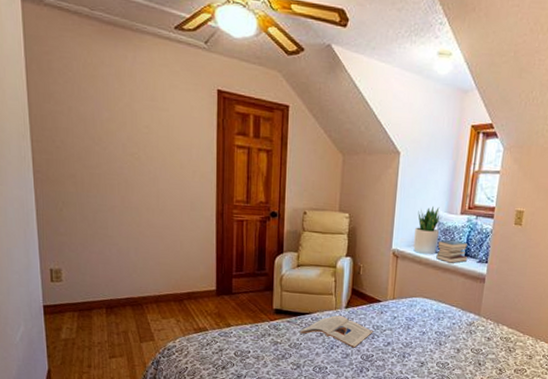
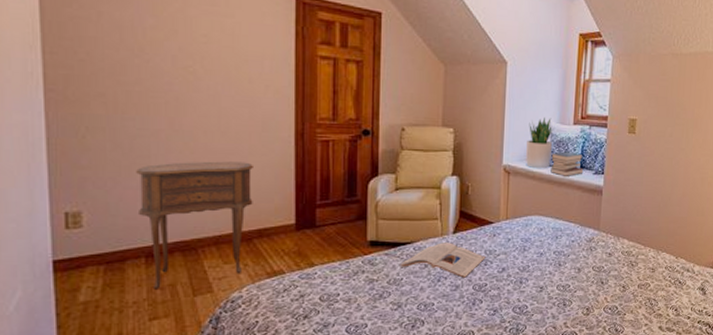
side table: none [98,233,184,334] -> present [136,161,253,289]

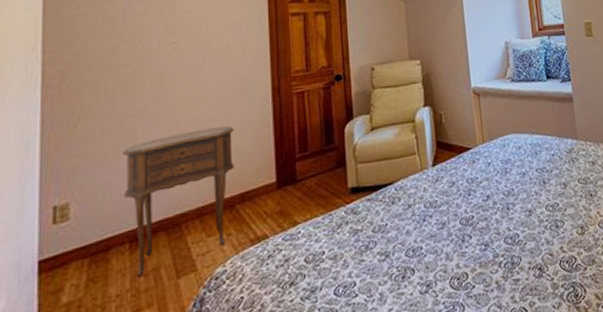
magazine: present [400,242,486,278] -> none [383,176,469,213]
planter: present [526,116,553,169] -> none [490,34,517,87]
books: present [550,151,584,176] -> none [516,64,551,90]

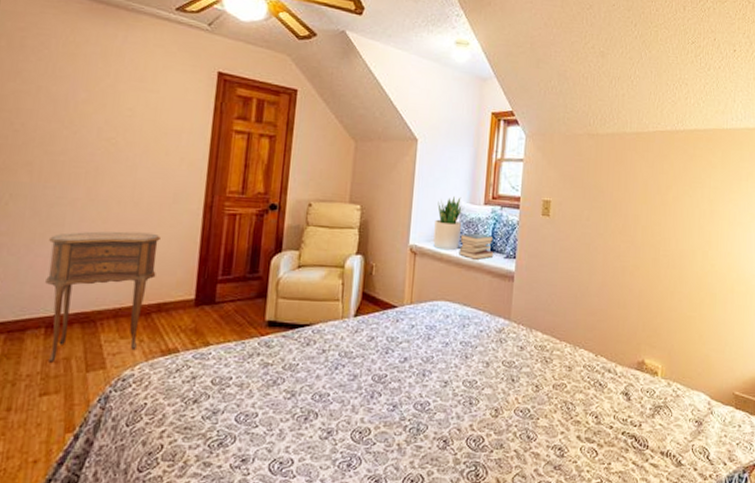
planter: none [490,34,517,87] -> present [433,195,462,251]
books: none [516,64,551,90] -> present [459,233,494,260]

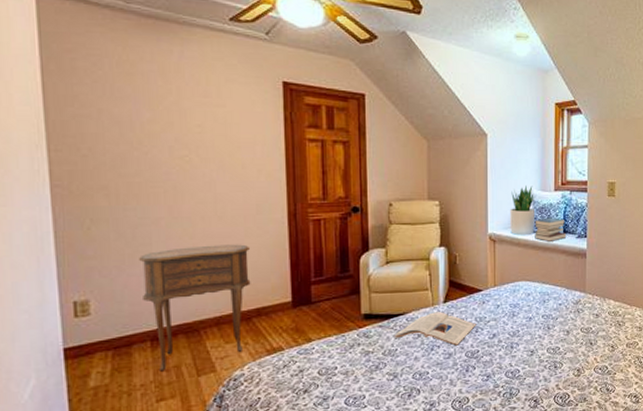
magazine: none [297,326,387,367] -> present [394,312,476,346]

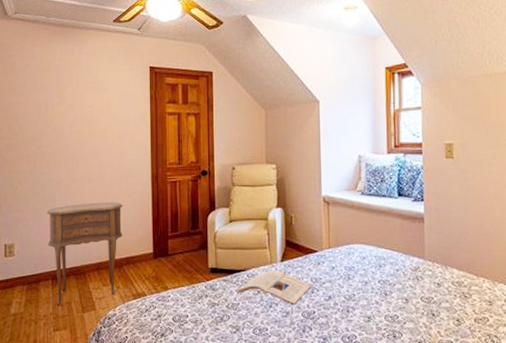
planter: present [510,184,535,236] -> none [343,148,368,198]
books: present [534,217,567,242] -> none [368,180,402,204]

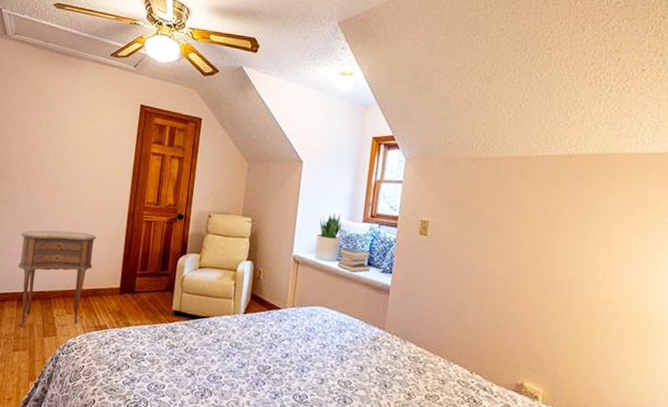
magazine: present [236,270,312,305] -> none [196,320,271,357]
planter: none [343,148,368,198] -> present [314,212,342,263]
books: none [368,180,402,204] -> present [337,247,371,272]

